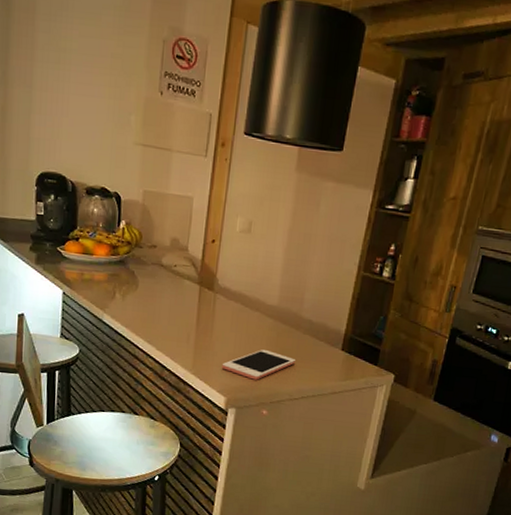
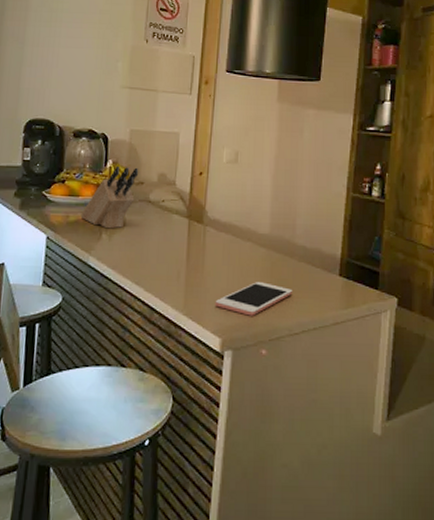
knife block: none [95,228,152,289] -> present [80,167,139,229]

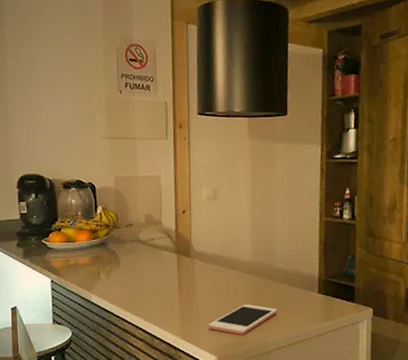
knife block: present [80,167,139,229] -> none [79,211,127,269]

